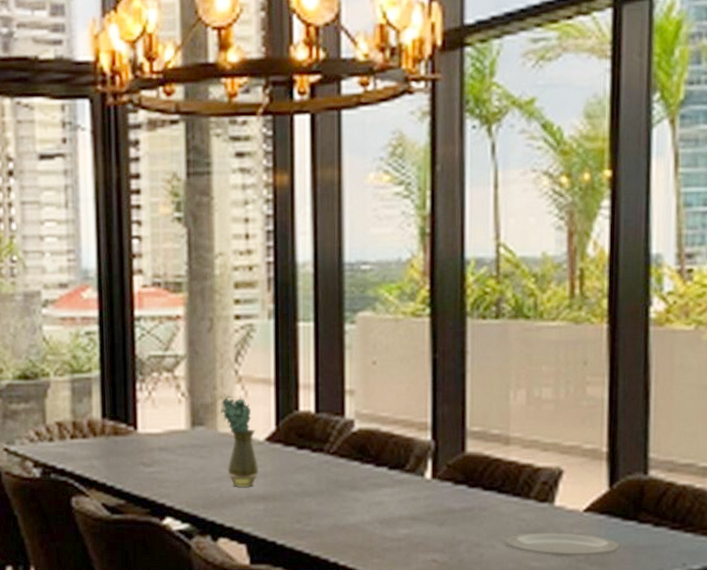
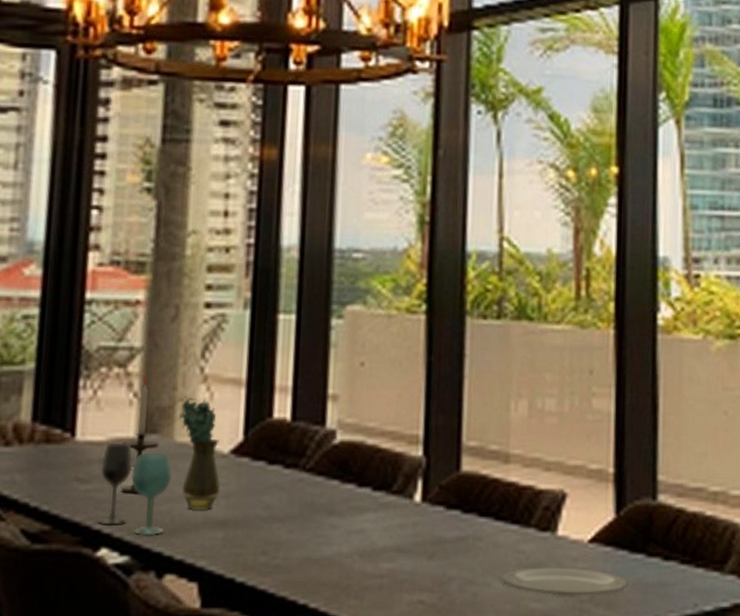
wine glass: none [160,434,186,500] -> present [98,442,133,525]
candlestick: none [175,377,206,475] -> present [121,374,159,494]
wine glass: none [184,441,218,507] -> present [130,452,172,535]

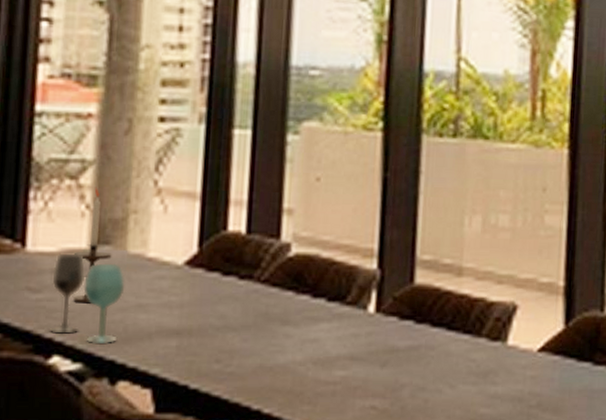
vase: present [179,394,221,510] -> none [133,206,175,319]
plate: present [501,566,628,596] -> none [452,373,575,402]

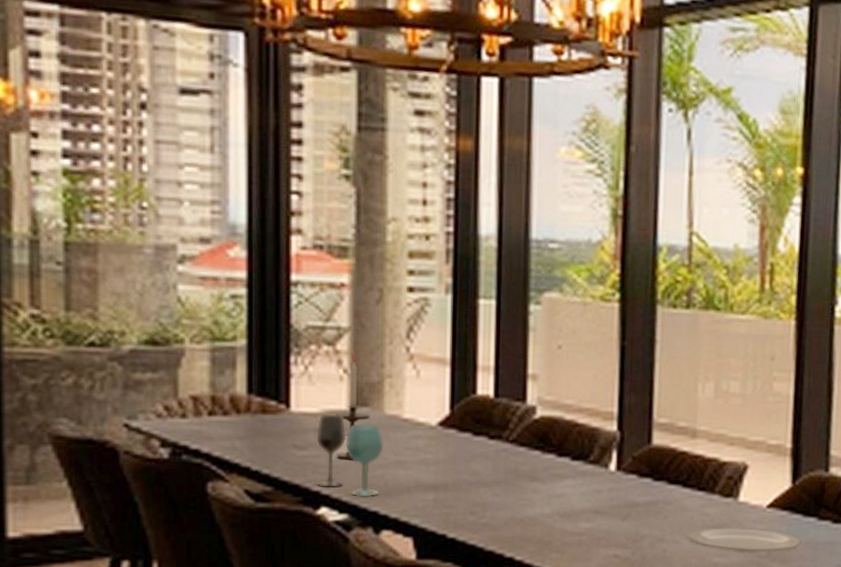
plate: none [452,373,575,402] -> present [688,527,801,552]

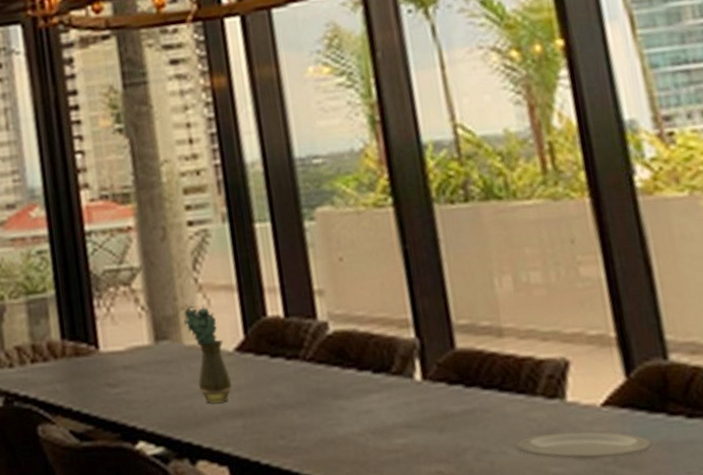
wine glass: present [316,414,347,487] -> none [124,351,156,422]
candlestick: present [334,352,370,460] -> none [139,290,171,394]
wine glass: present [344,423,384,496] -> none [151,356,190,428]
vase: none [388,371,430,475] -> present [184,303,232,403]

